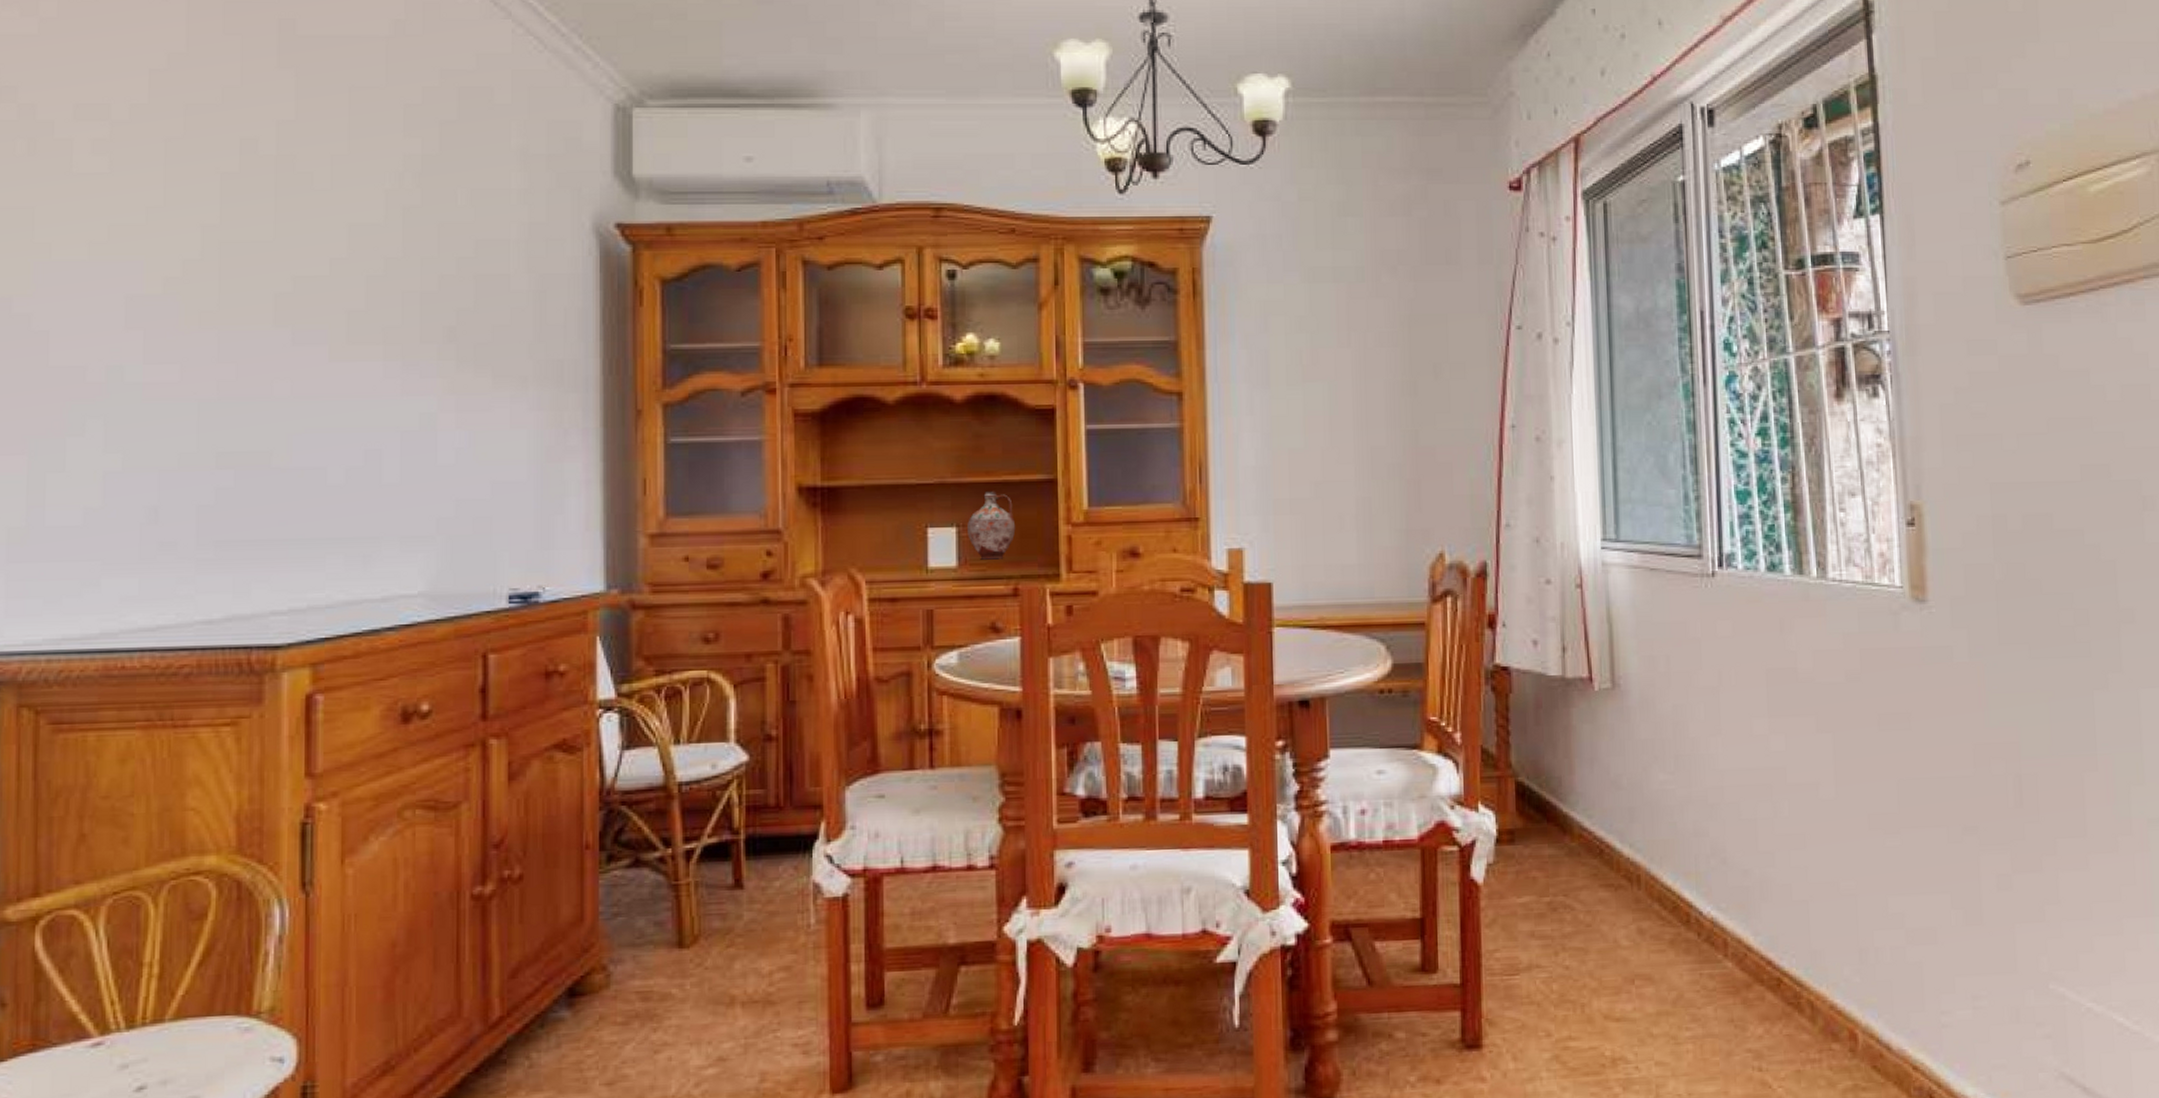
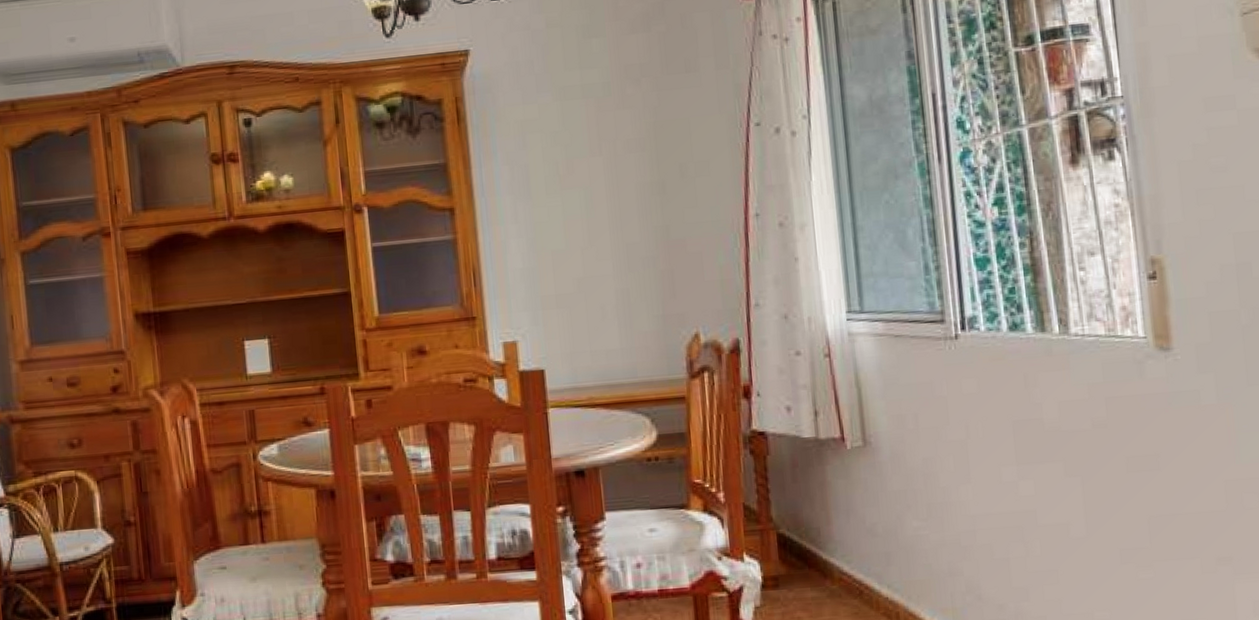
ceramic jug: present [967,490,1016,560] -> none [277,305,318,365]

